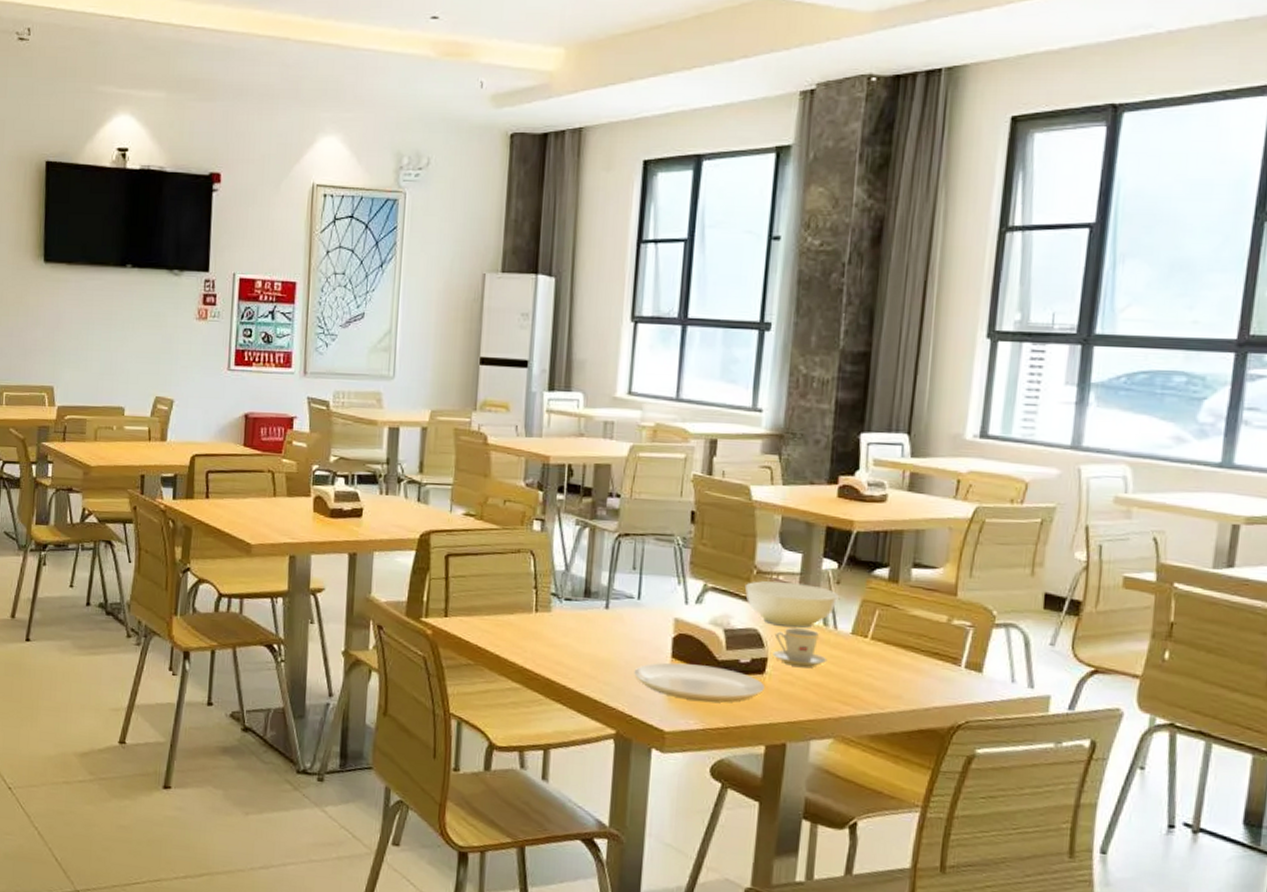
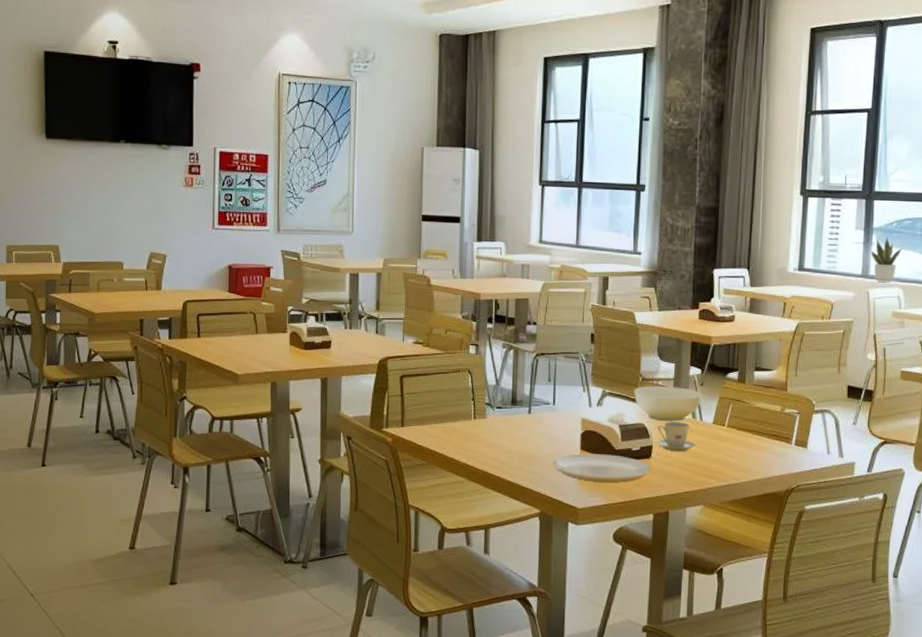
potted plant: none [1086,395,1133,457] -> present [871,237,903,282]

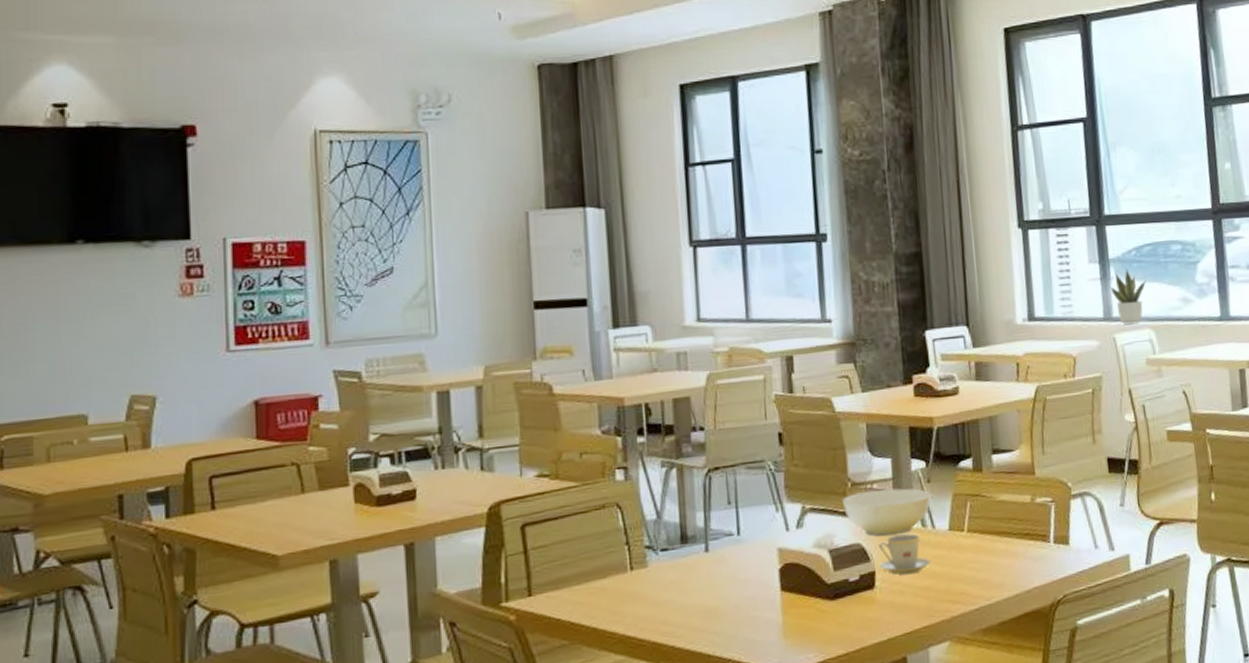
plate: present [552,453,652,483] -> none [745,591,878,633]

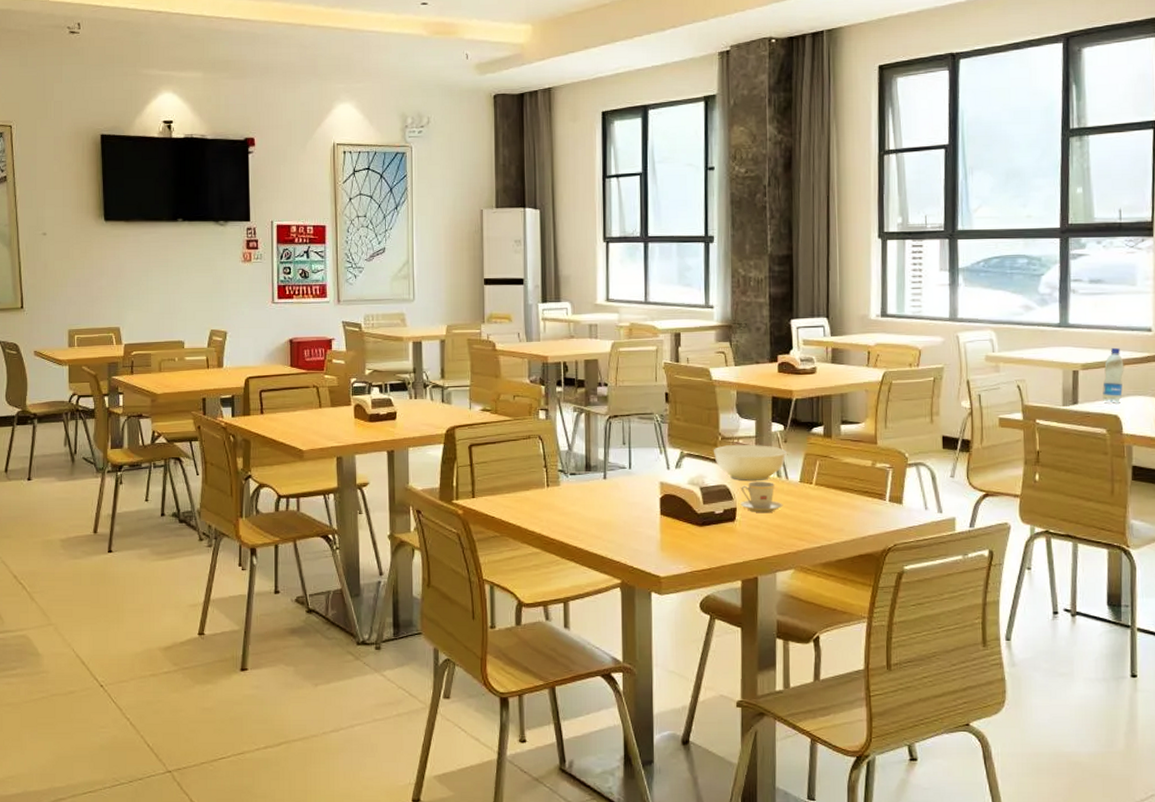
potted plant: present [1111,268,1147,324] -> none [958,277,992,325]

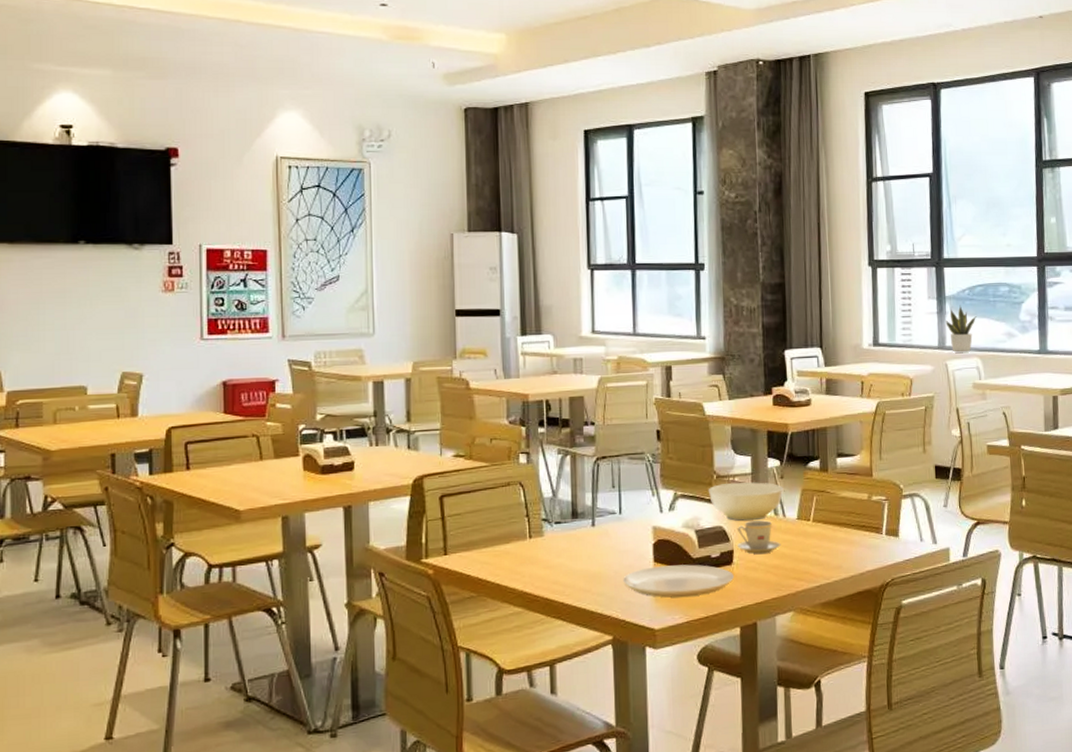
plate: none [632,519,737,548] -> present [623,564,735,598]
potted plant: none [958,277,992,325] -> present [945,305,977,353]

